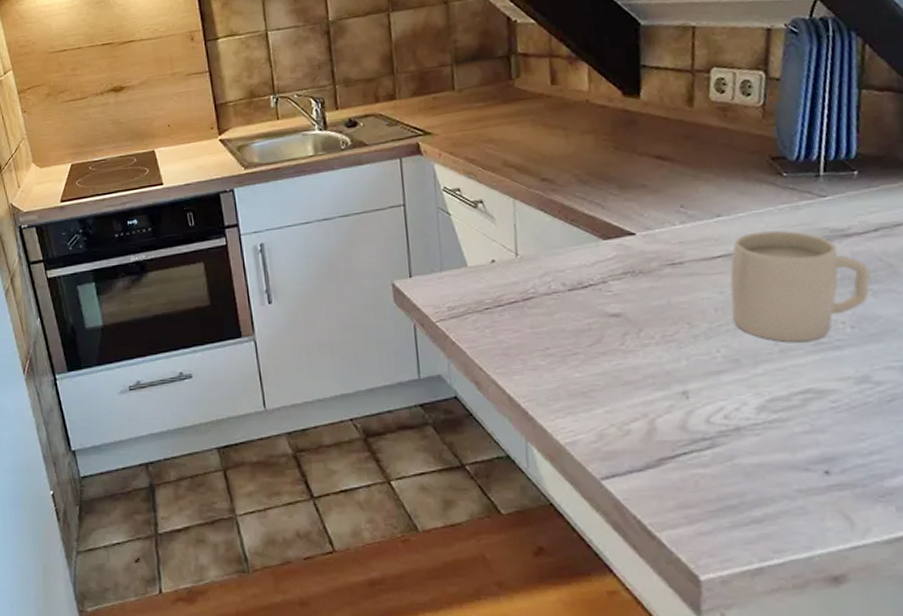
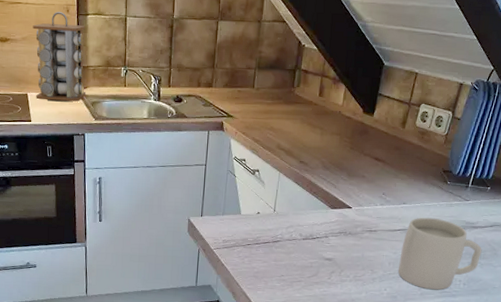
spice rack: none [151,42,229,156] -> present [33,12,86,102]

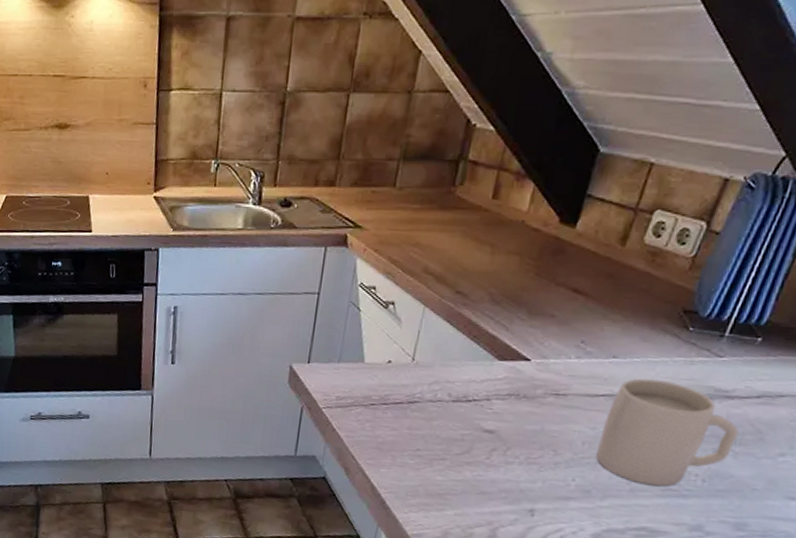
spice rack: present [33,12,86,102] -> none [99,88,167,207]

